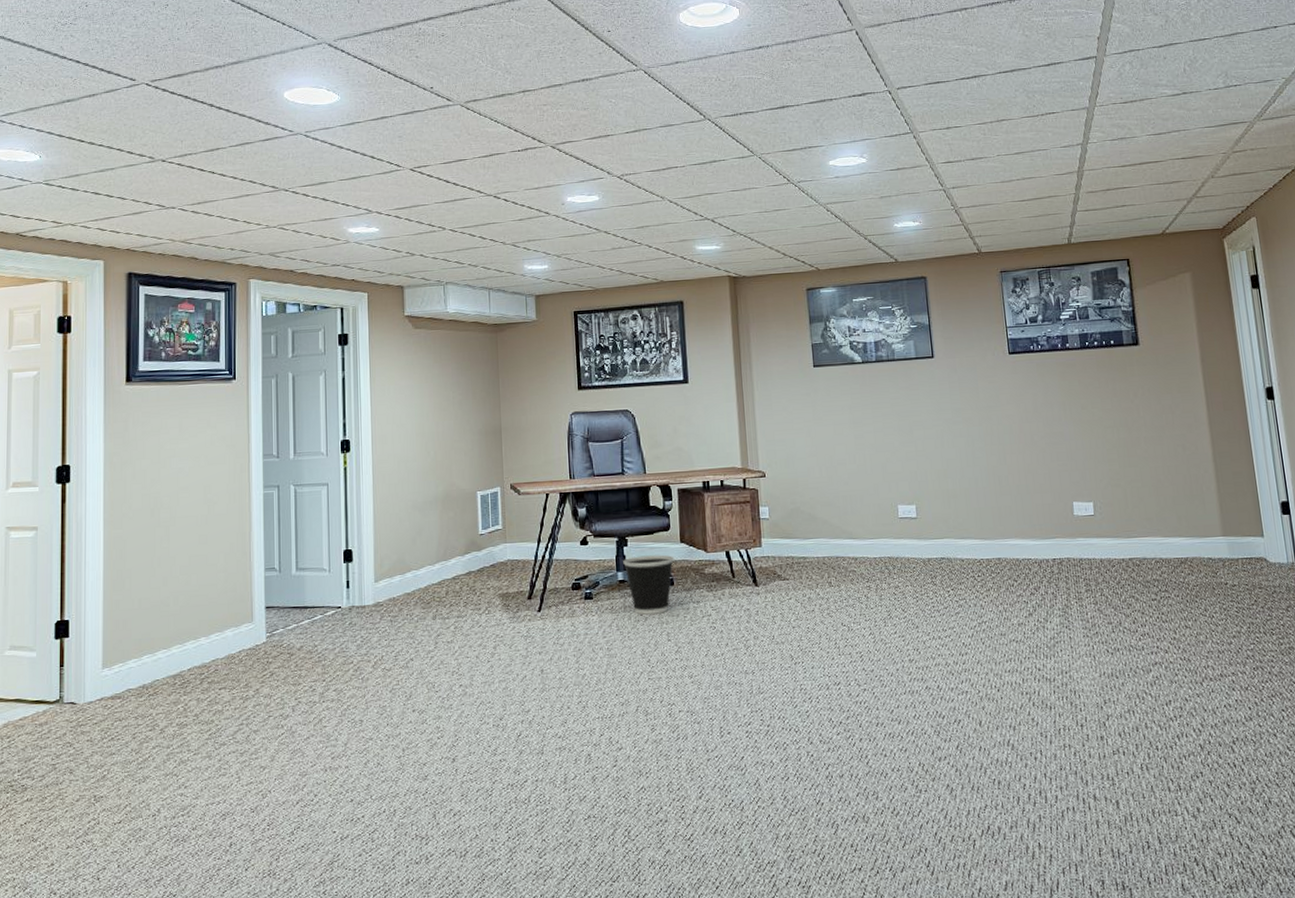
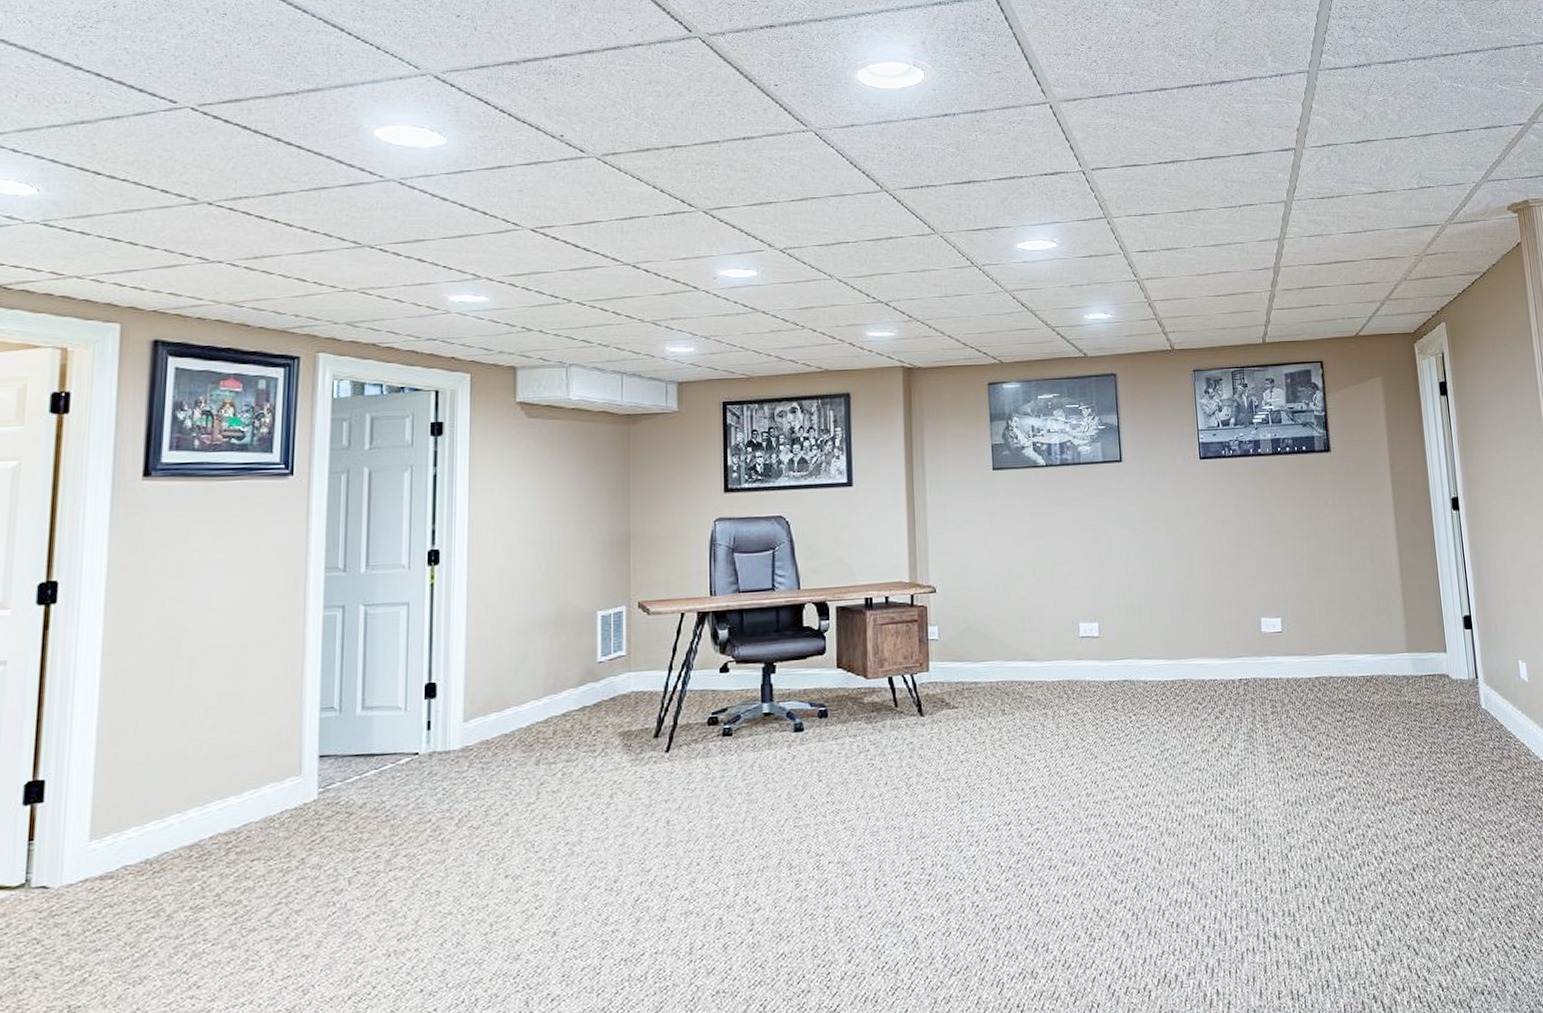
wastebasket: present [623,554,674,615] -> none [770,682,829,752]

